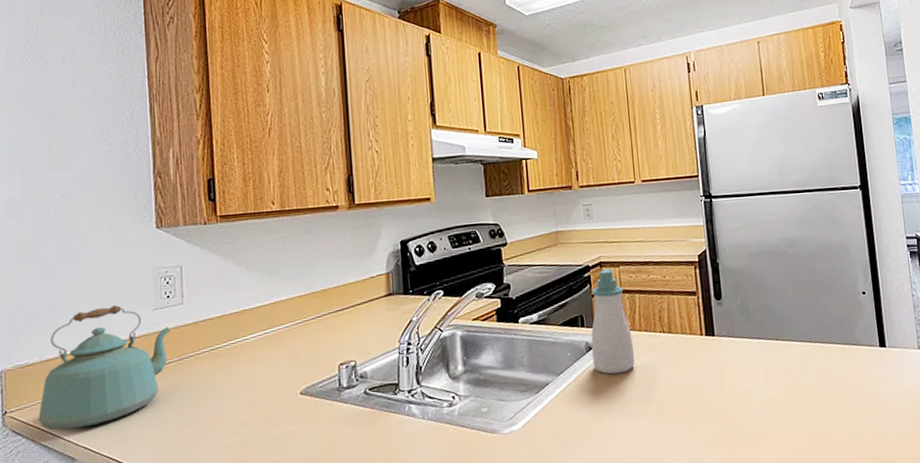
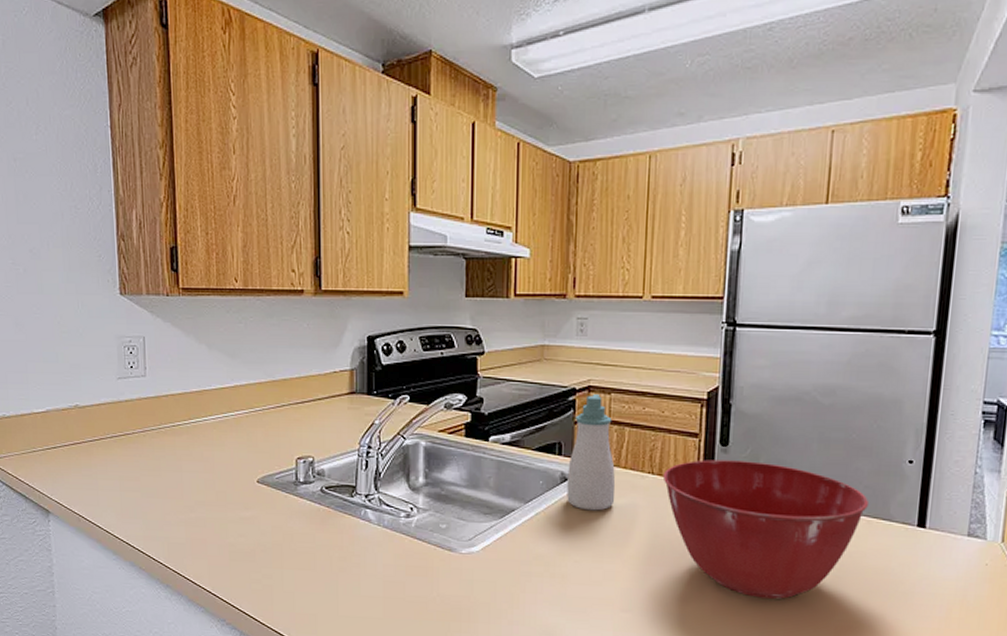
kettle: present [38,305,171,431] -> none [15,369,135,484]
mixing bowl: none [672,309,840,432] -> present [662,459,870,599]

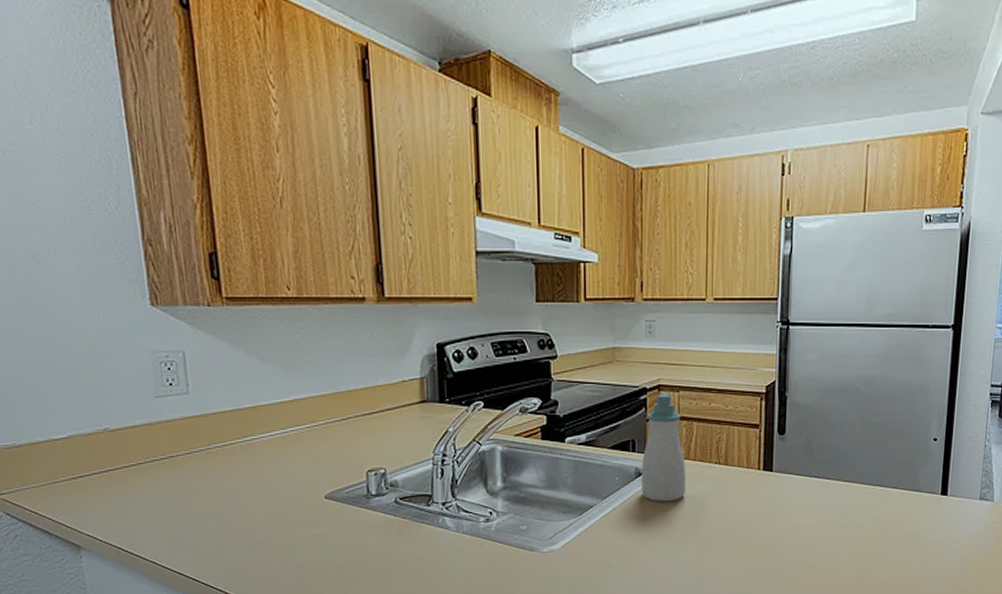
mixing bowl: present [662,459,870,599] -> none [728,447,903,568]

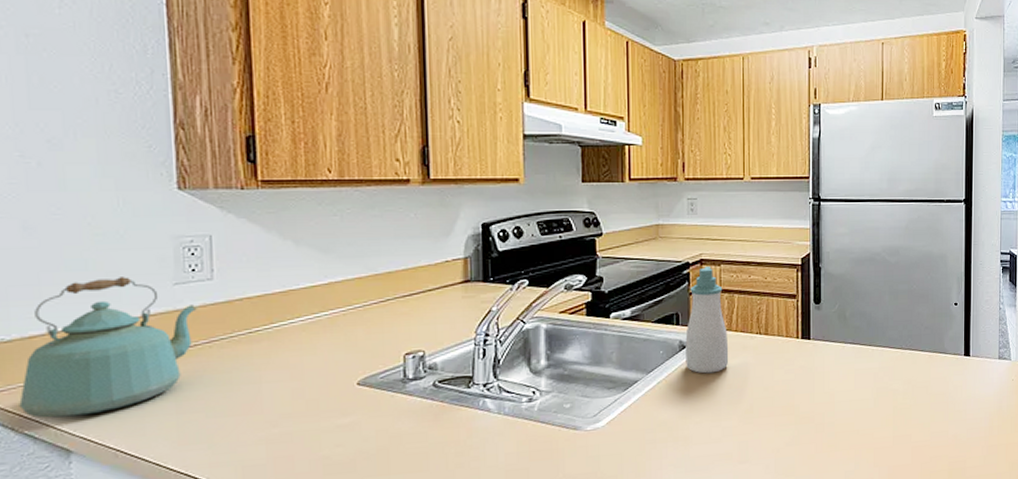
kettle: none [33,389,177,517] -> present [19,277,197,418]

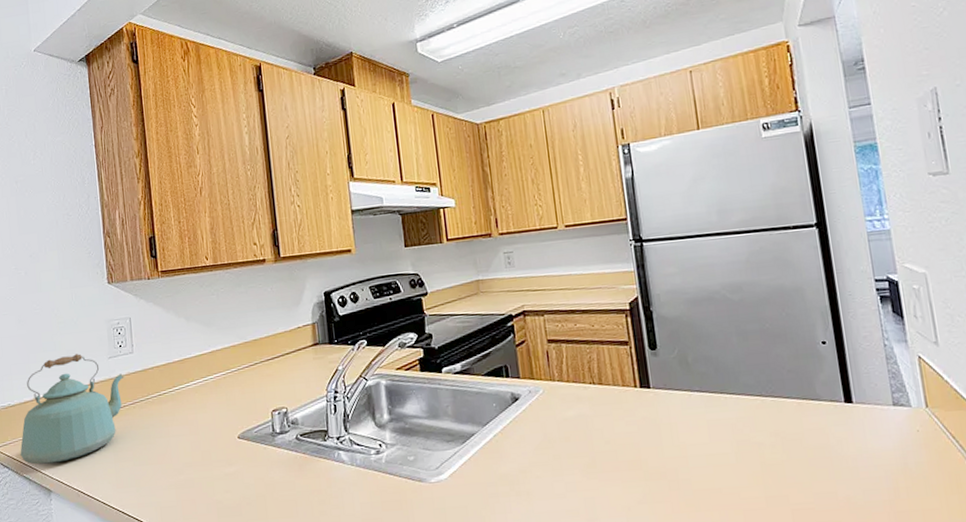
soap bottle: present [685,267,729,374] -> none [516,318,564,426]

